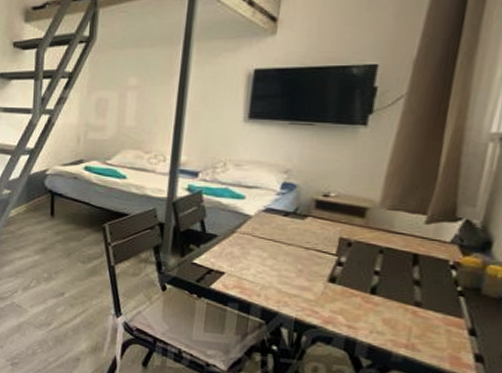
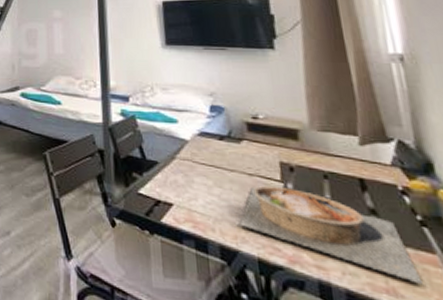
bowl: none [285,258,442,342] -> present [239,185,423,284]

